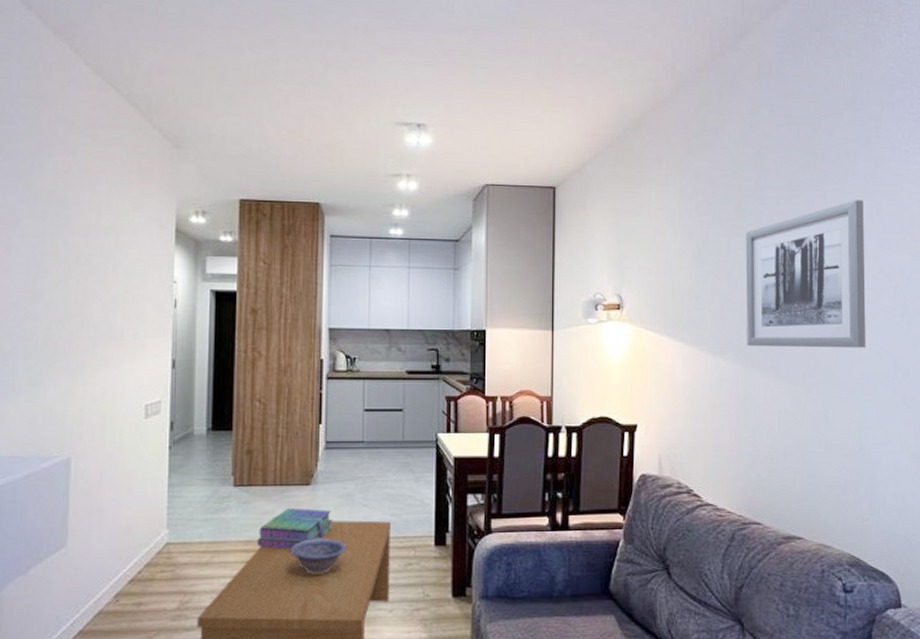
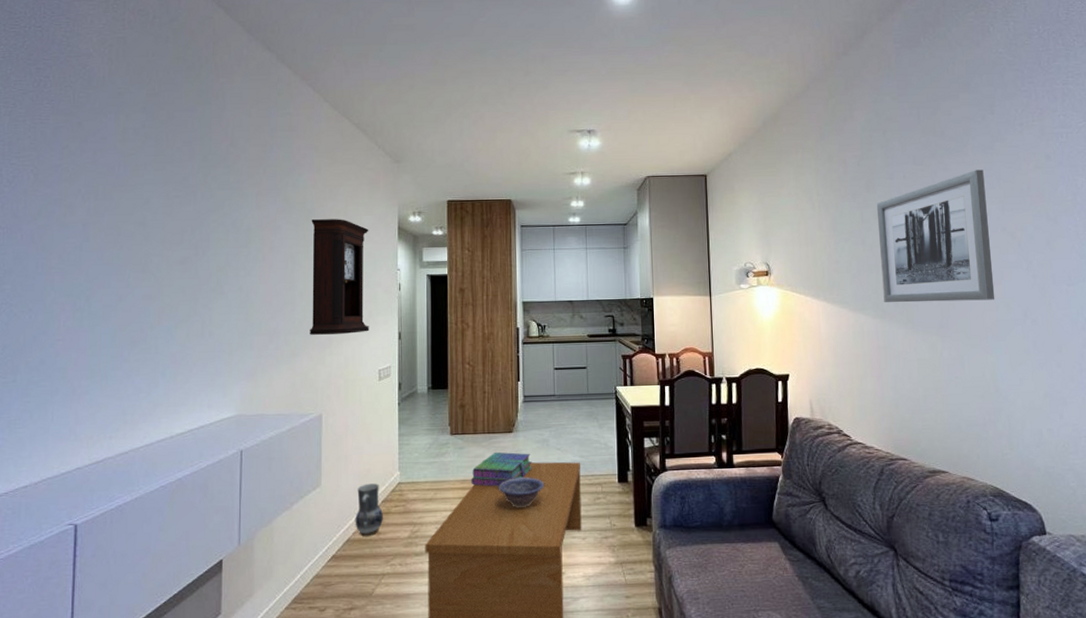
pendulum clock: none [57,213,138,359] -> present [310,219,370,335]
vase: none [109,543,145,607] -> present [355,483,383,536]

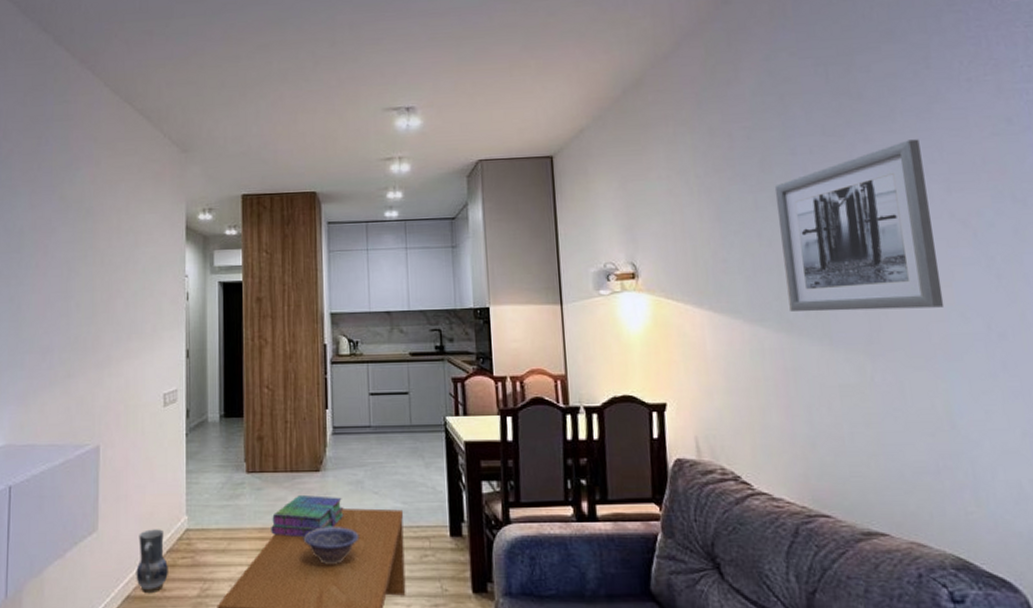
pendulum clock: present [310,219,370,335] -> none [87,218,153,353]

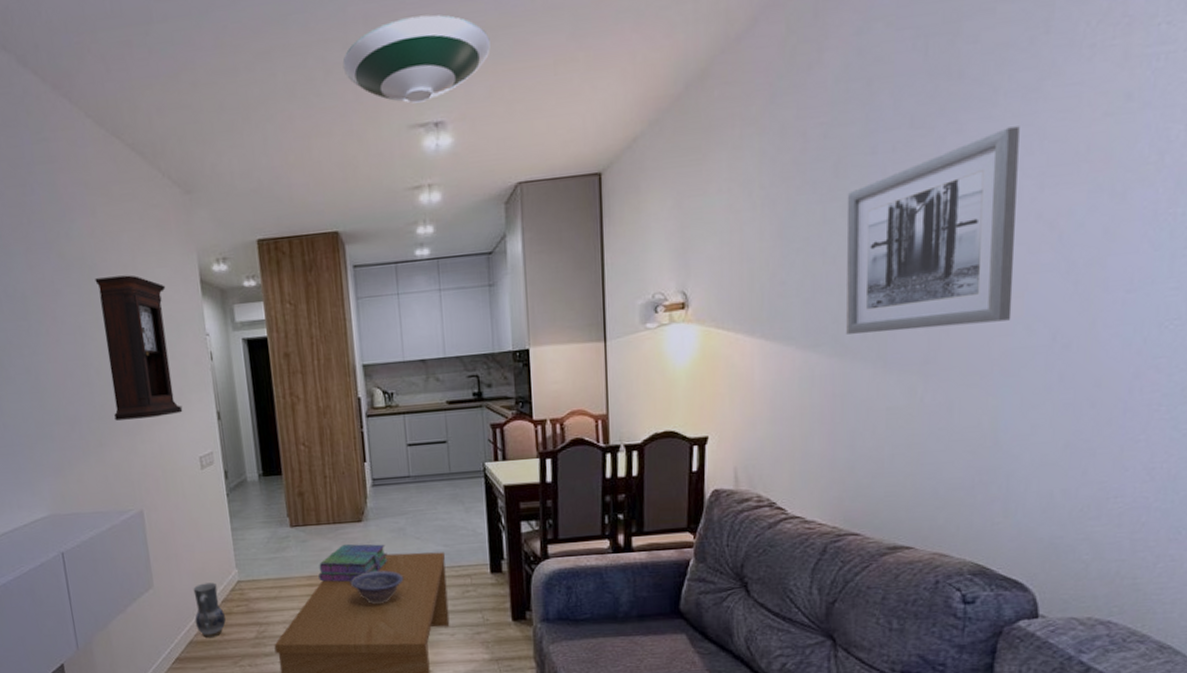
pendulum clock: none [87,218,153,353] -> present [95,275,183,421]
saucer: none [329,25,455,91] -> present [342,15,491,104]

